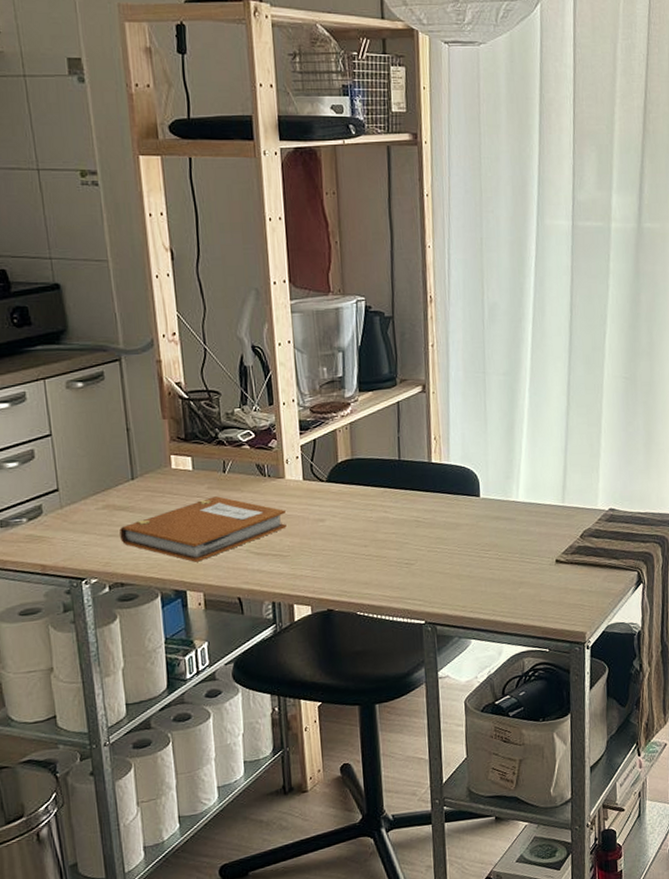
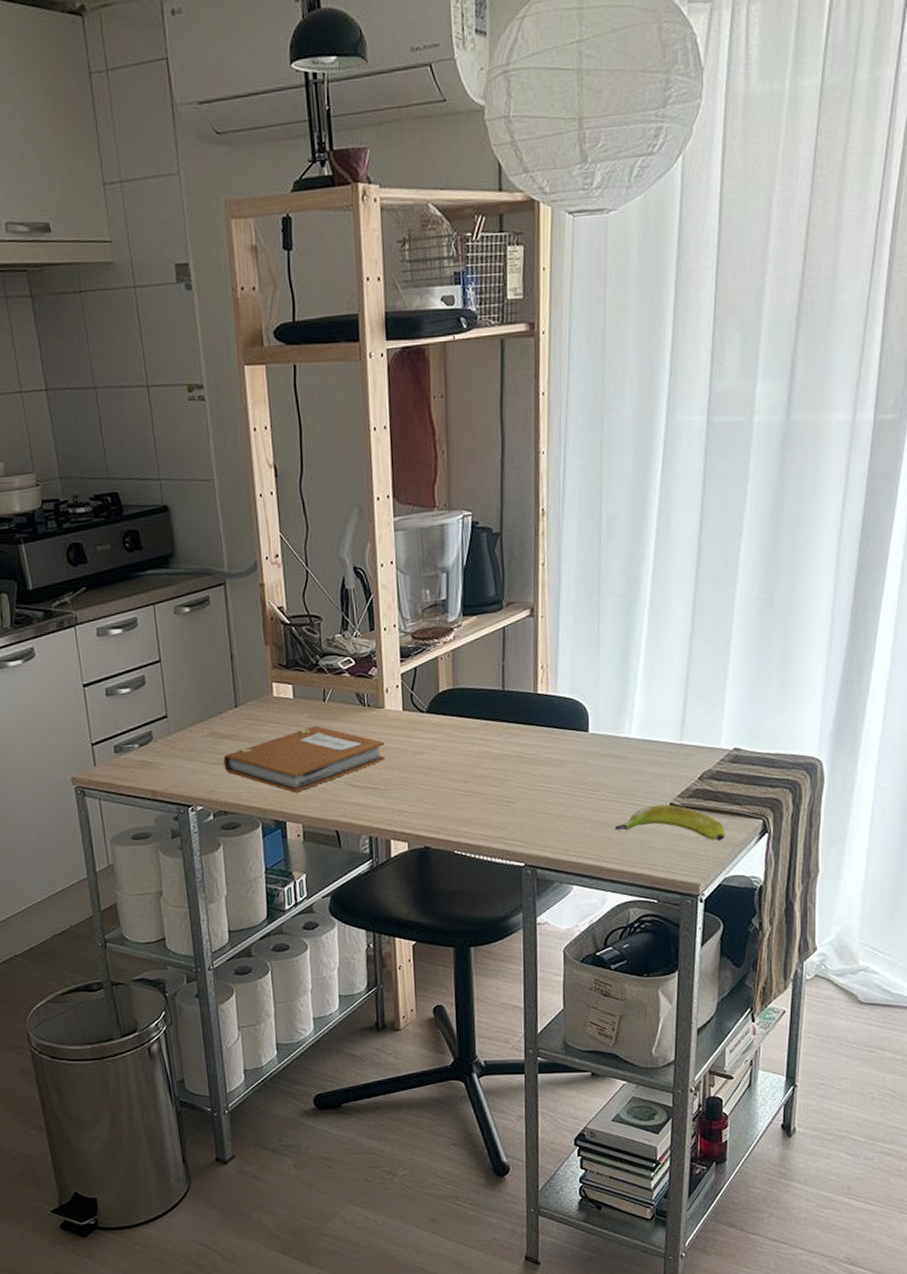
banana: none [507,561,607,592] -> present [614,804,726,841]

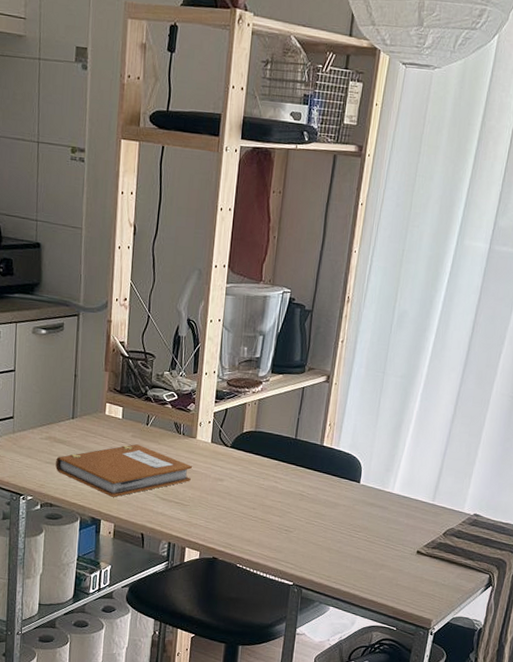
banana: present [614,804,726,841] -> none [370,550,459,587]

